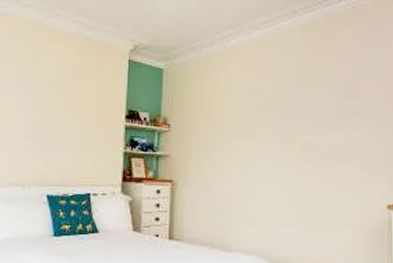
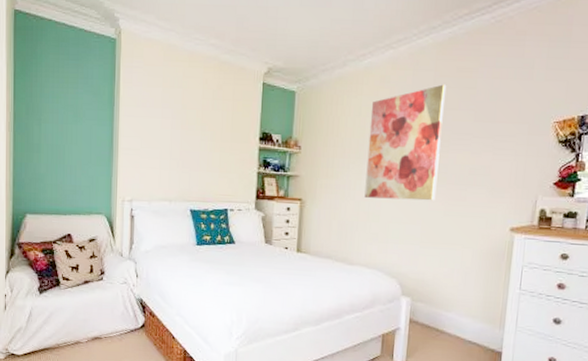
wall art: none [239,64,313,180] -> present [364,84,447,201]

